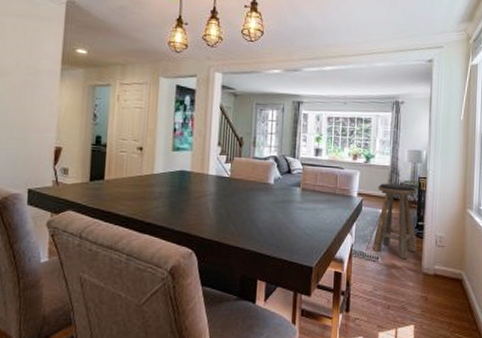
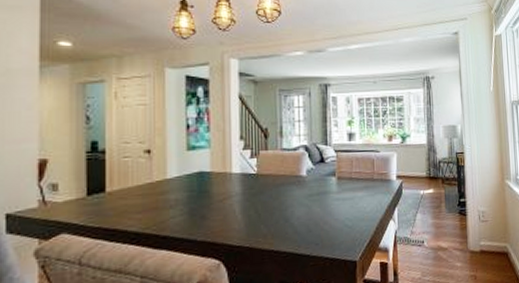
stool: present [373,183,417,259] -> none [417,161,461,239]

